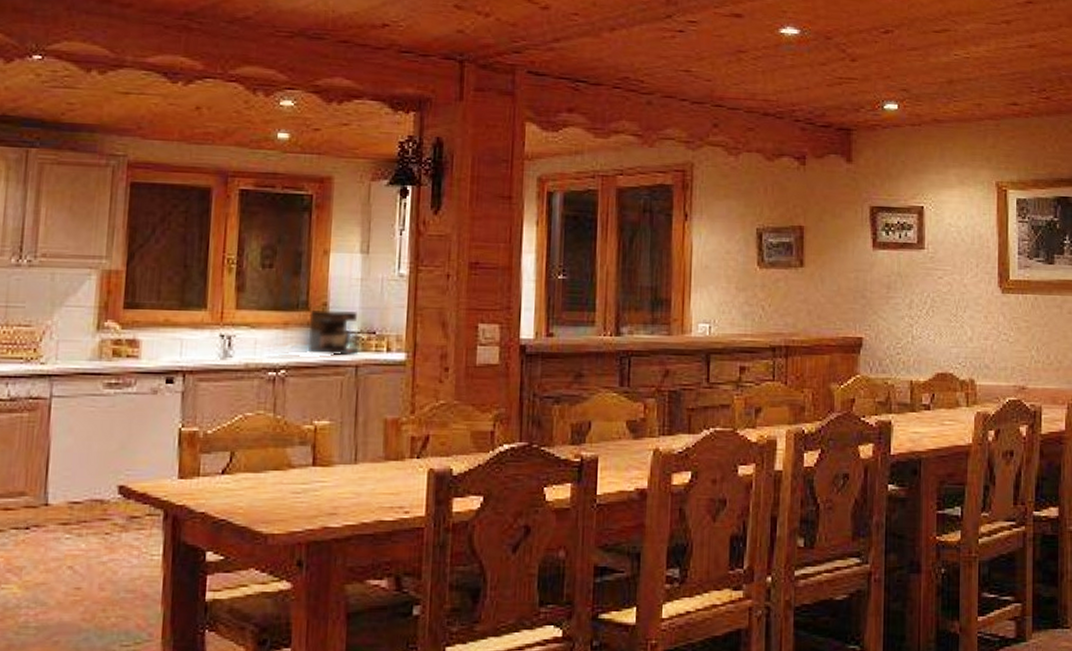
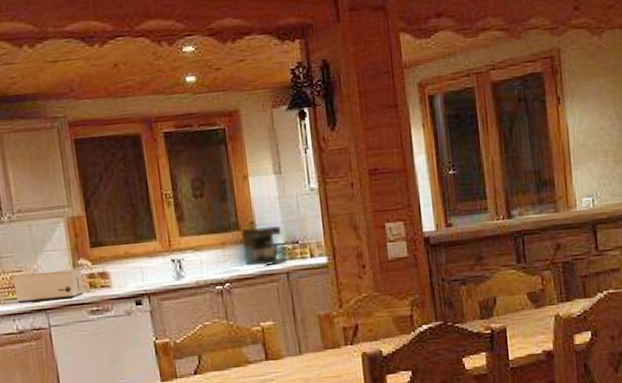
toaster: none [16,330,107,367] -> present [13,269,84,304]

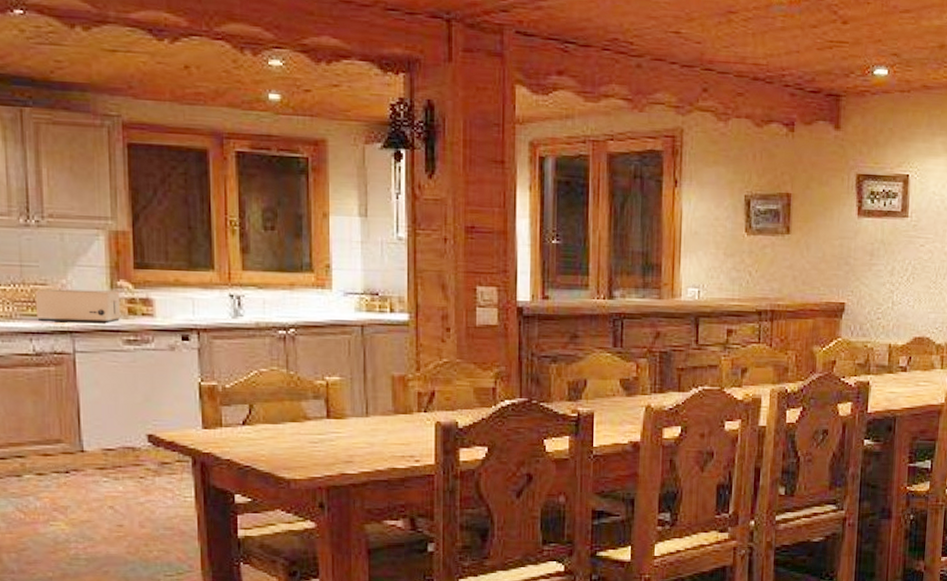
coffee maker: present [242,225,287,267] -> none [314,271,364,316]

